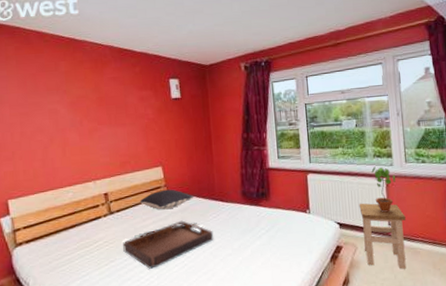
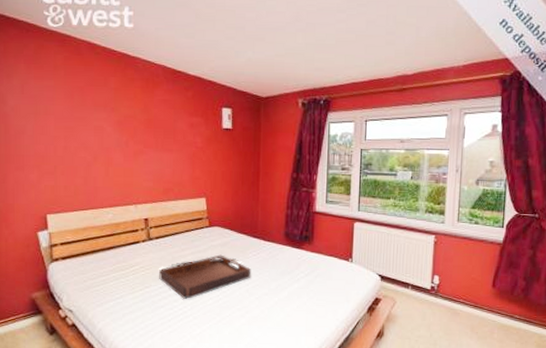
pillow: present [140,189,194,210] -> none [180,221,236,242]
stool: present [359,203,406,269] -> none [403,257,450,329]
potted plant: present [371,166,396,213] -> none [421,222,445,270]

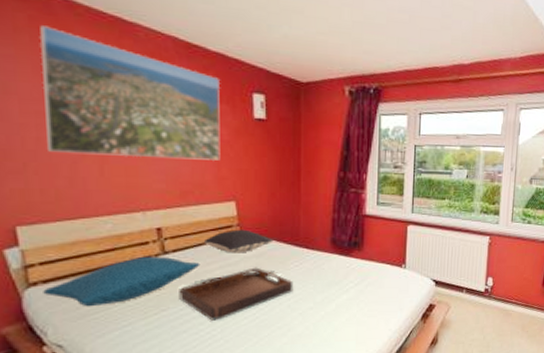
pillow: none [62,241,177,281] -> present [43,256,200,307]
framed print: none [70,63,196,165] -> present [39,25,221,162]
pillow: none [180,221,236,242] -> present [205,229,273,253]

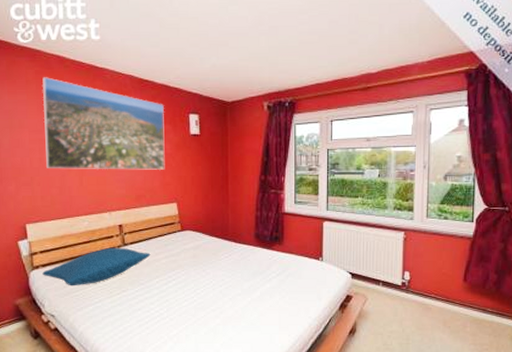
serving tray: present [179,267,294,321] -> none [135,257,224,301]
pillow: present [205,229,273,253] -> none [154,226,207,246]

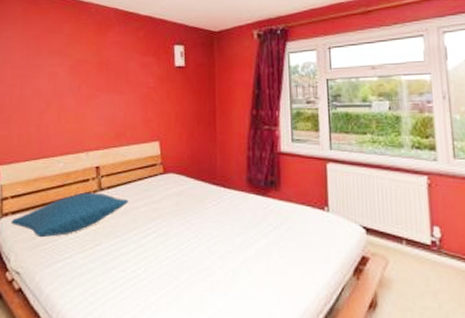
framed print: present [42,77,165,171] -> none [26,13,148,106]

